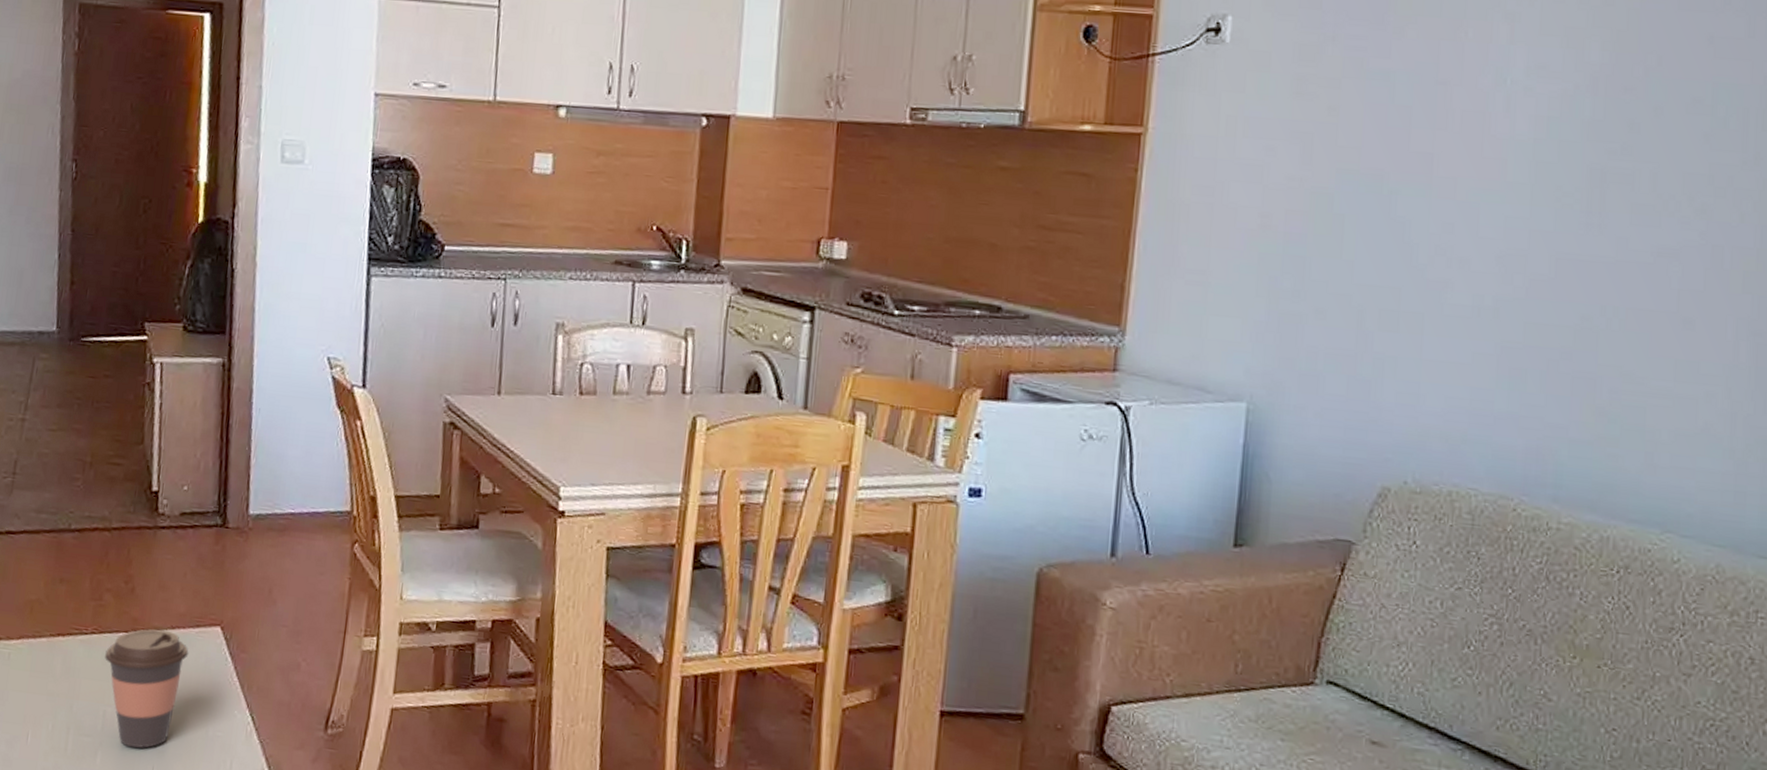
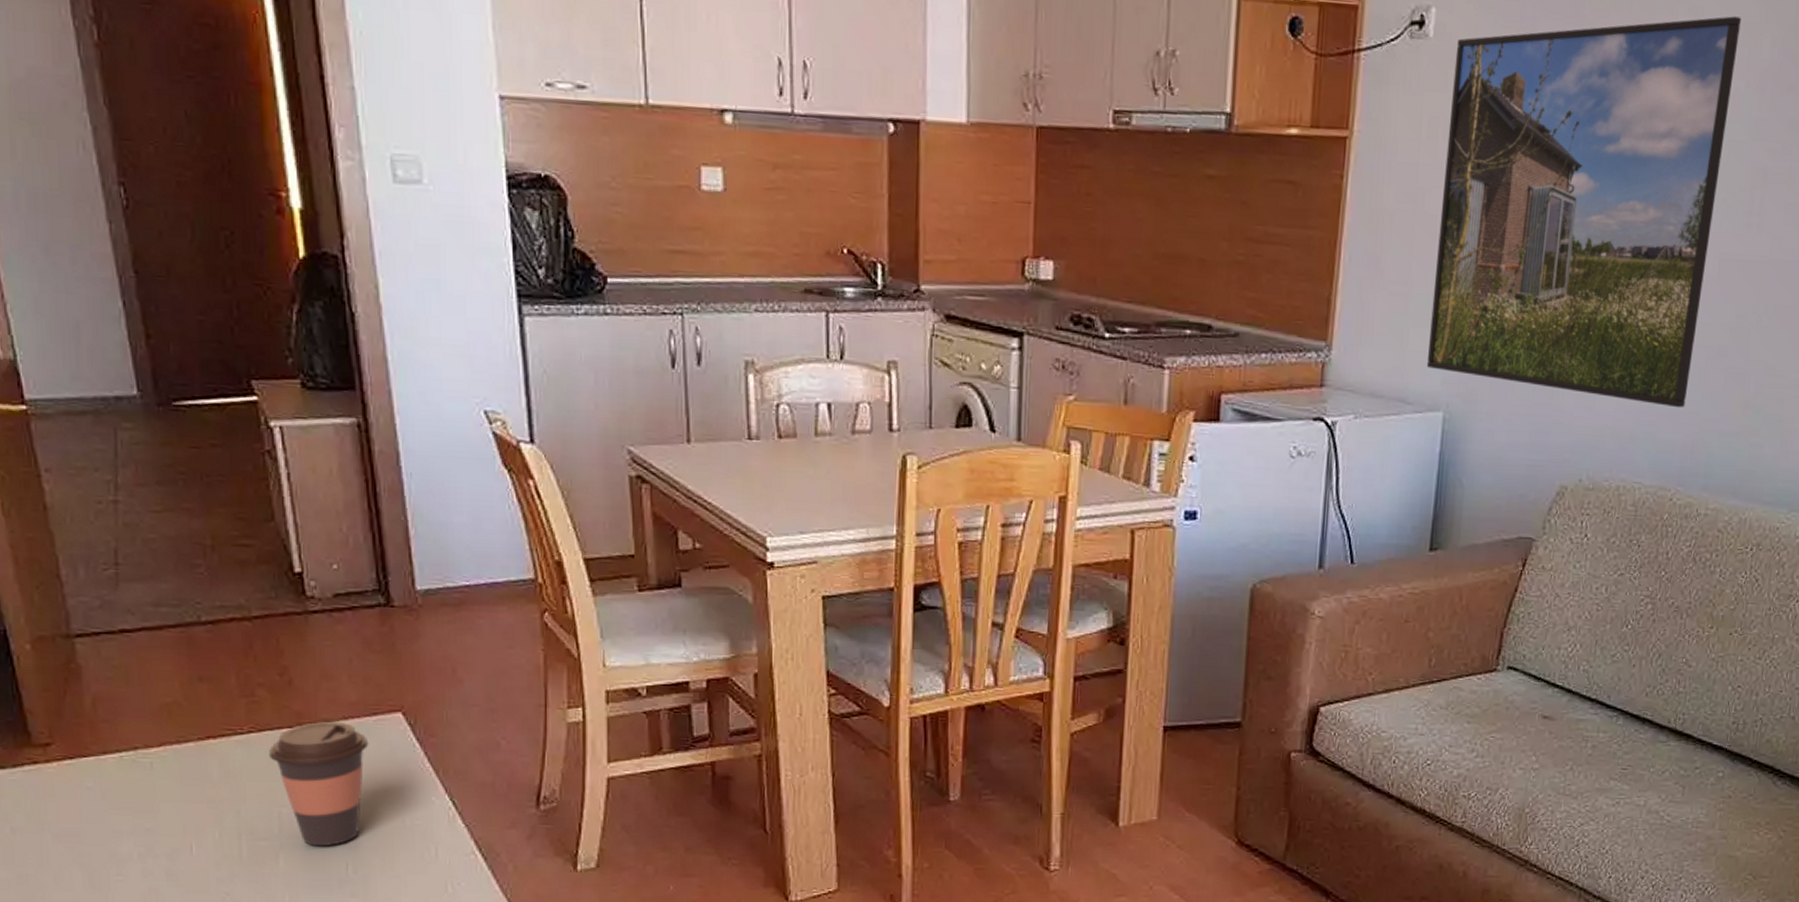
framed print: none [1227,21,1564,412] -> present [1426,16,1741,408]

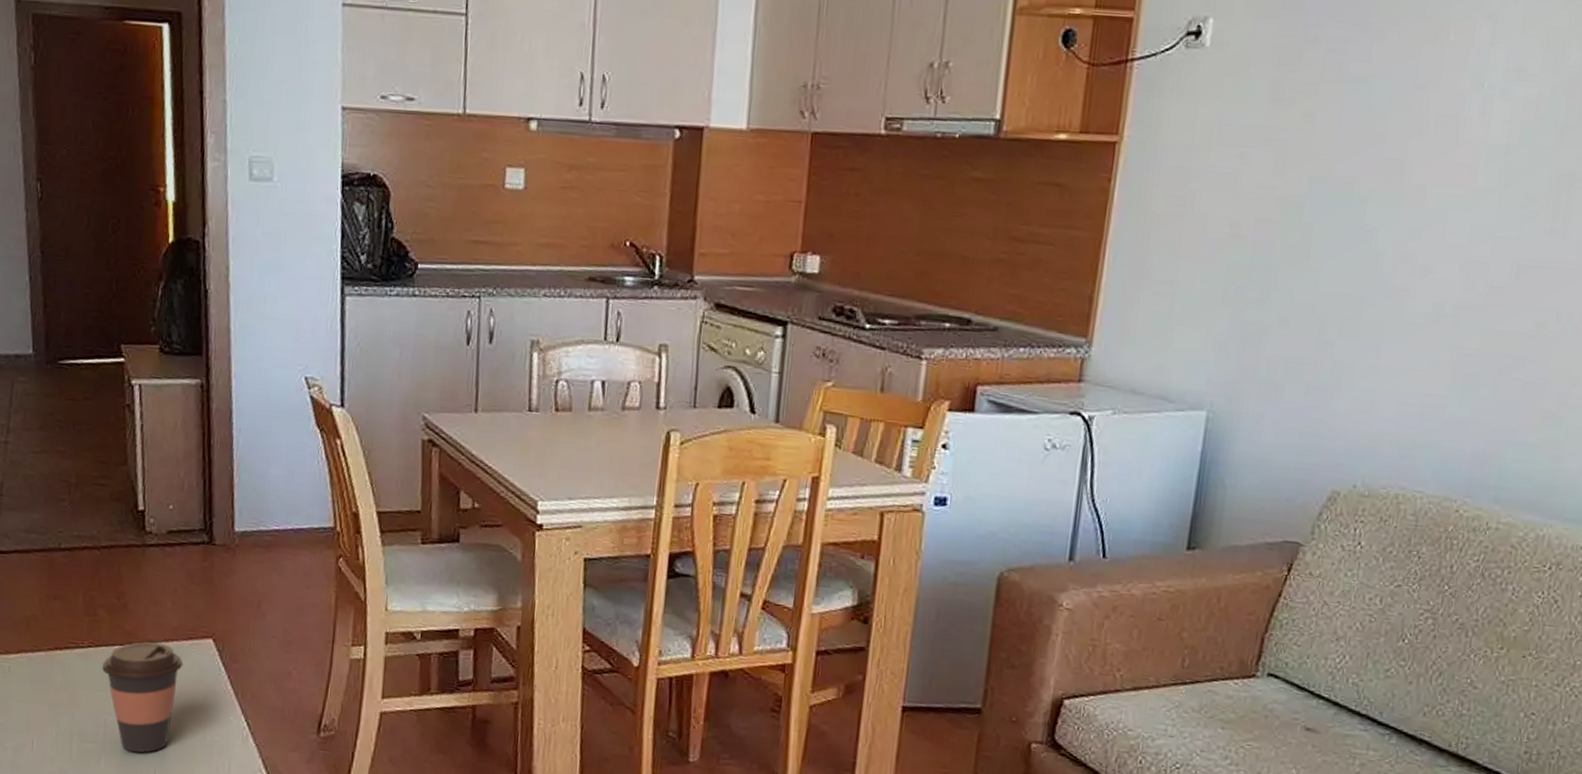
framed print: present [1426,16,1741,408] -> none [1190,21,1547,417]

